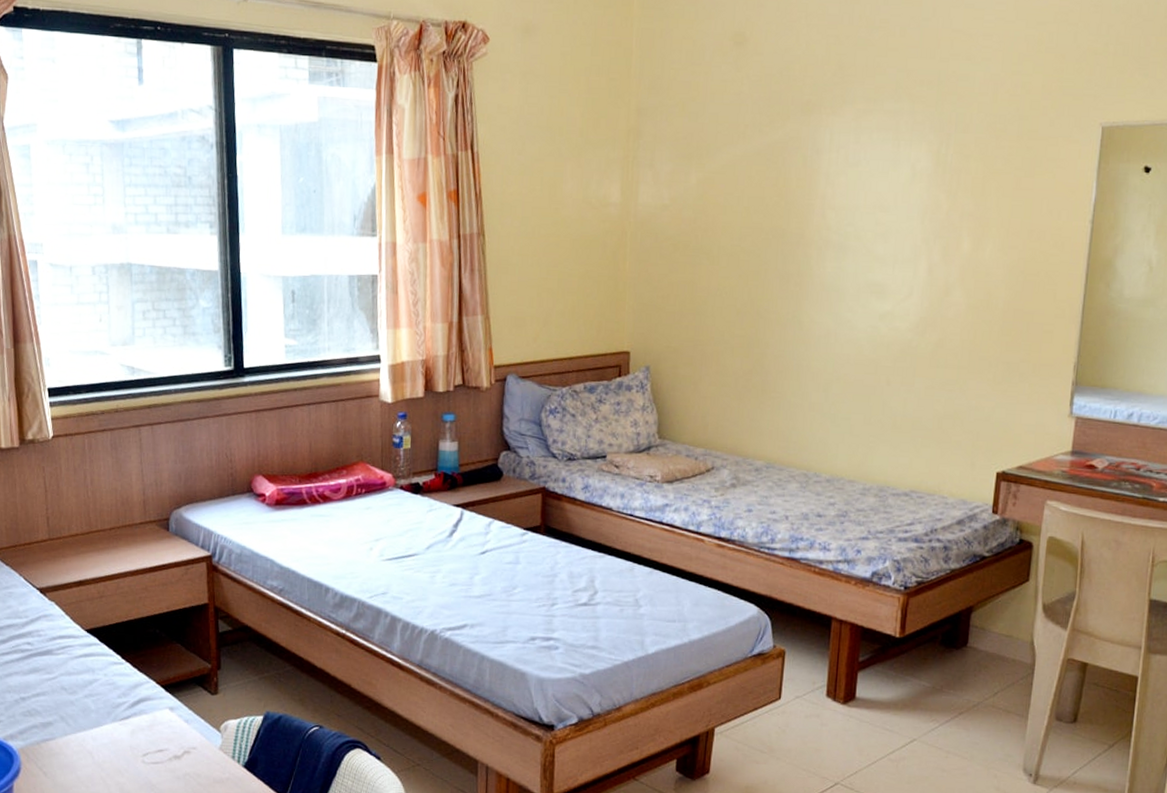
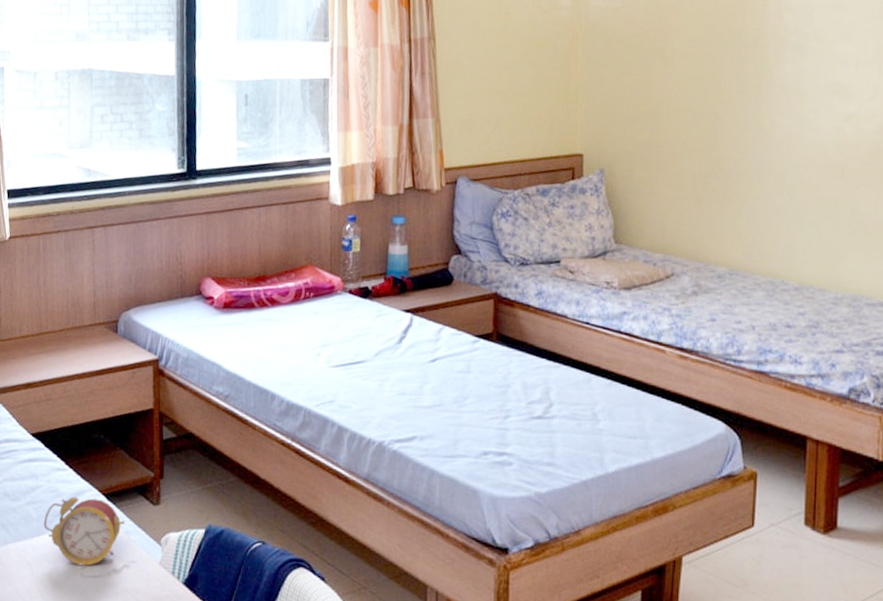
alarm clock: none [103,688,184,753] -> present [44,496,125,566]

